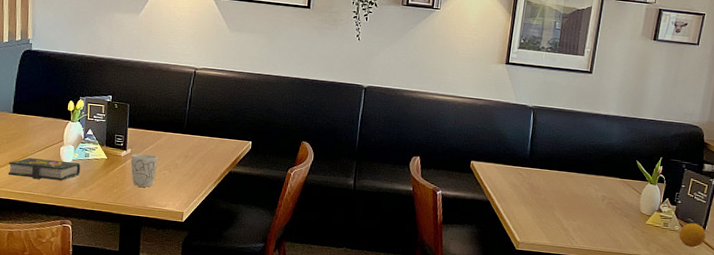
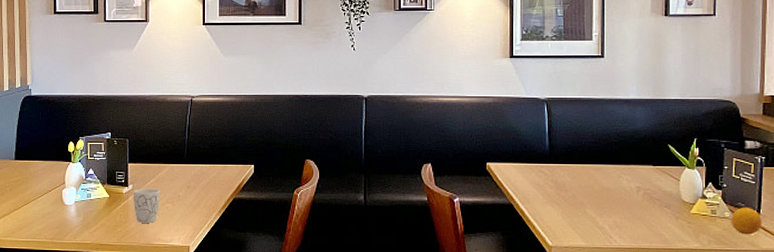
book: present [8,157,81,181] -> none [12,203,83,225]

